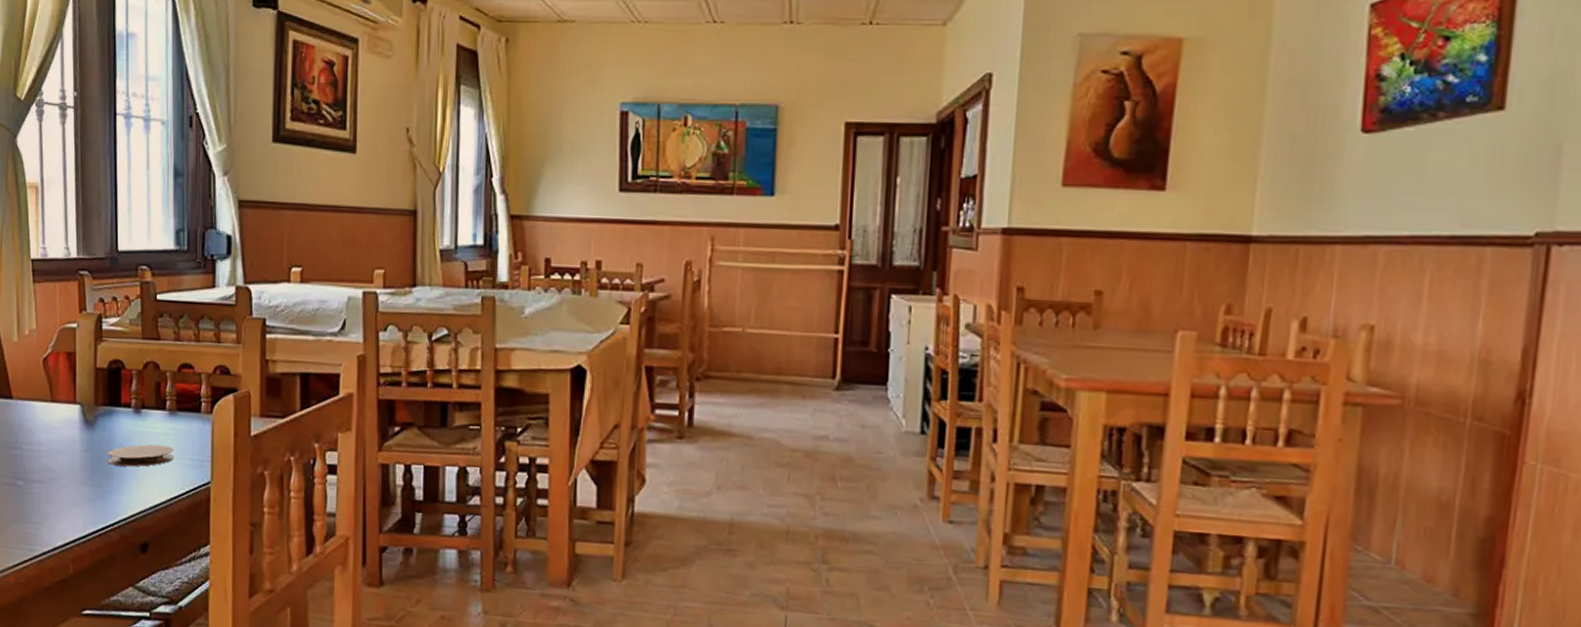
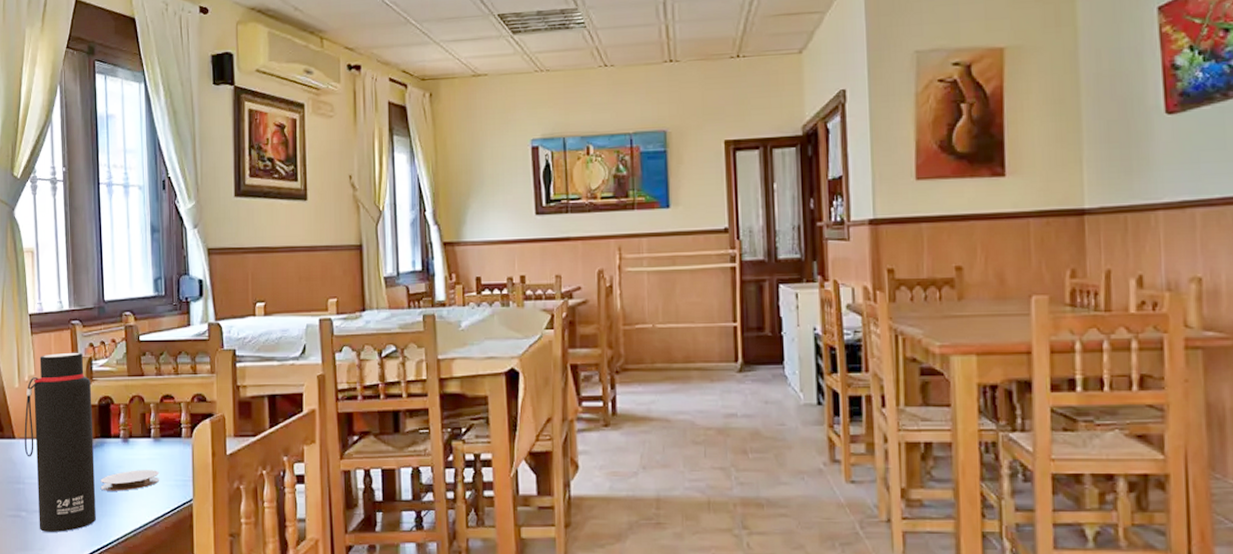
water bottle: none [23,306,102,507] -> present [24,353,96,532]

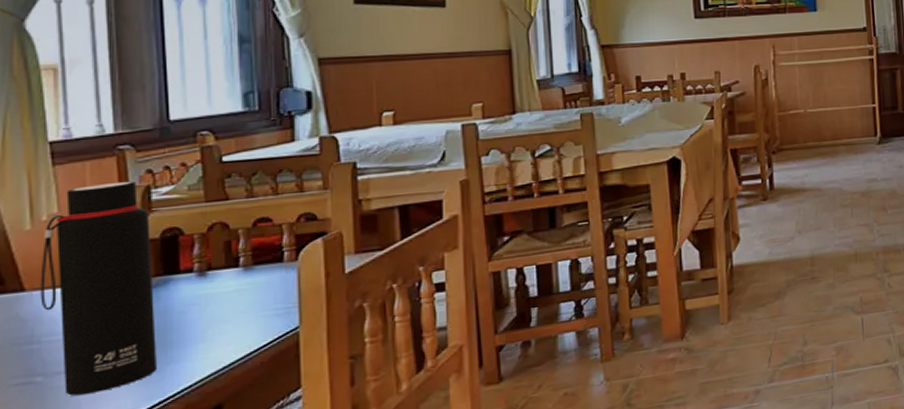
coaster: present [100,470,160,491] -> none [163,301,253,335]

